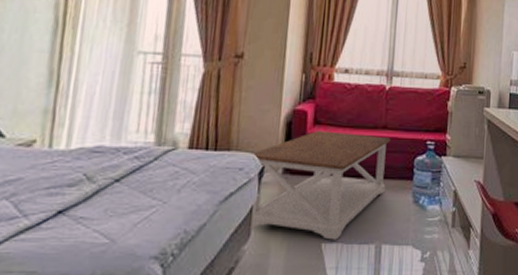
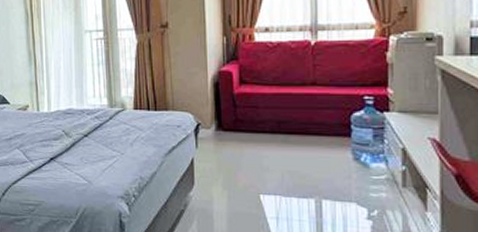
coffee table: present [249,130,391,240] -> none [185,90,322,192]

